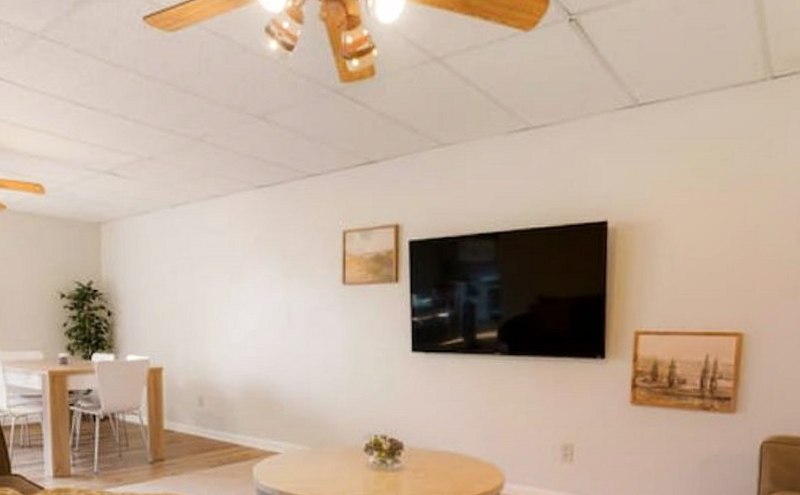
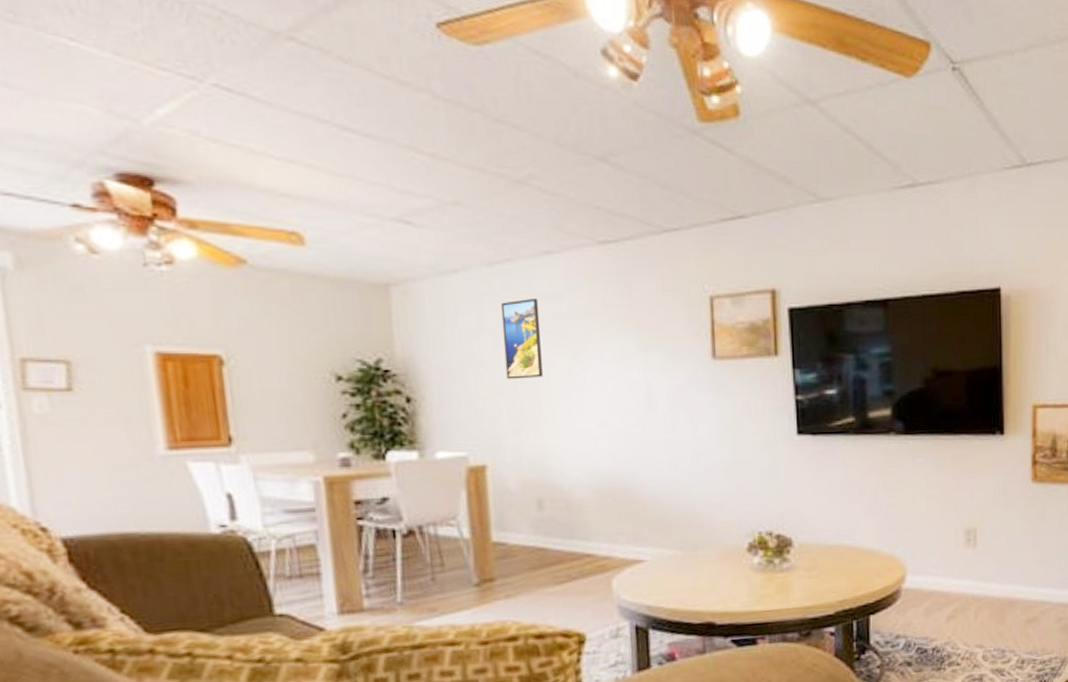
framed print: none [179,233,208,299] -> present [500,298,543,380]

